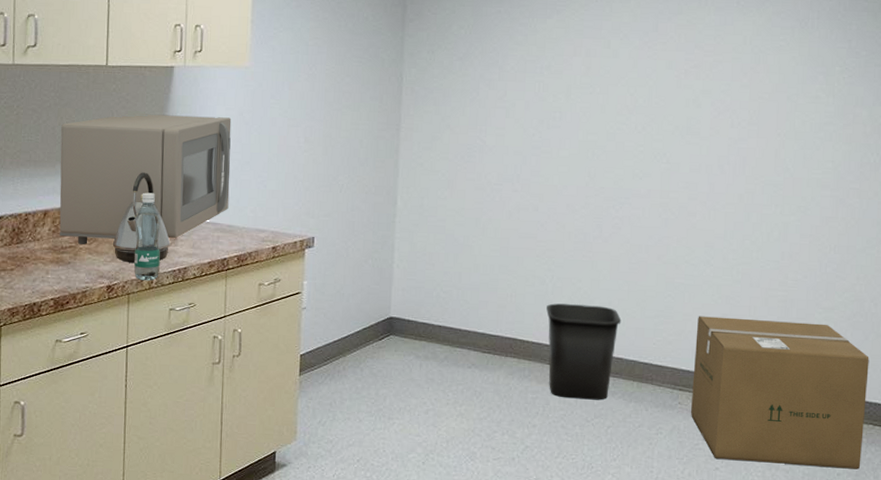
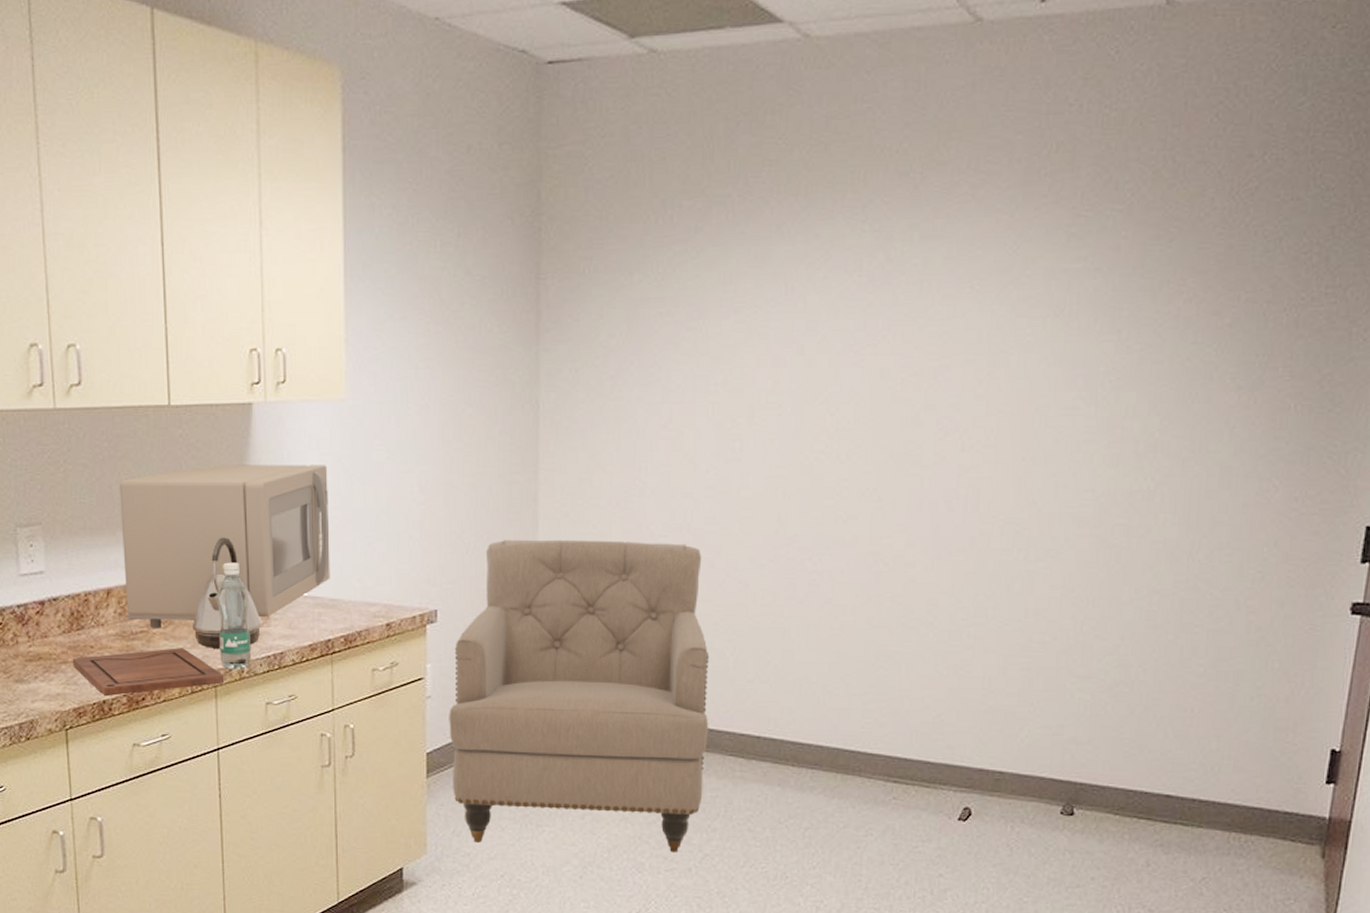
cutting board: none [10,261,137,300] -> present [72,648,225,697]
chair: none [319,182,533,444] -> present [449,539,710,852]
waste bin: present [546,303,622,400] -> none [727,681,821,797]
box: present [690,316,869,470] -> none [907,691,1135,872]

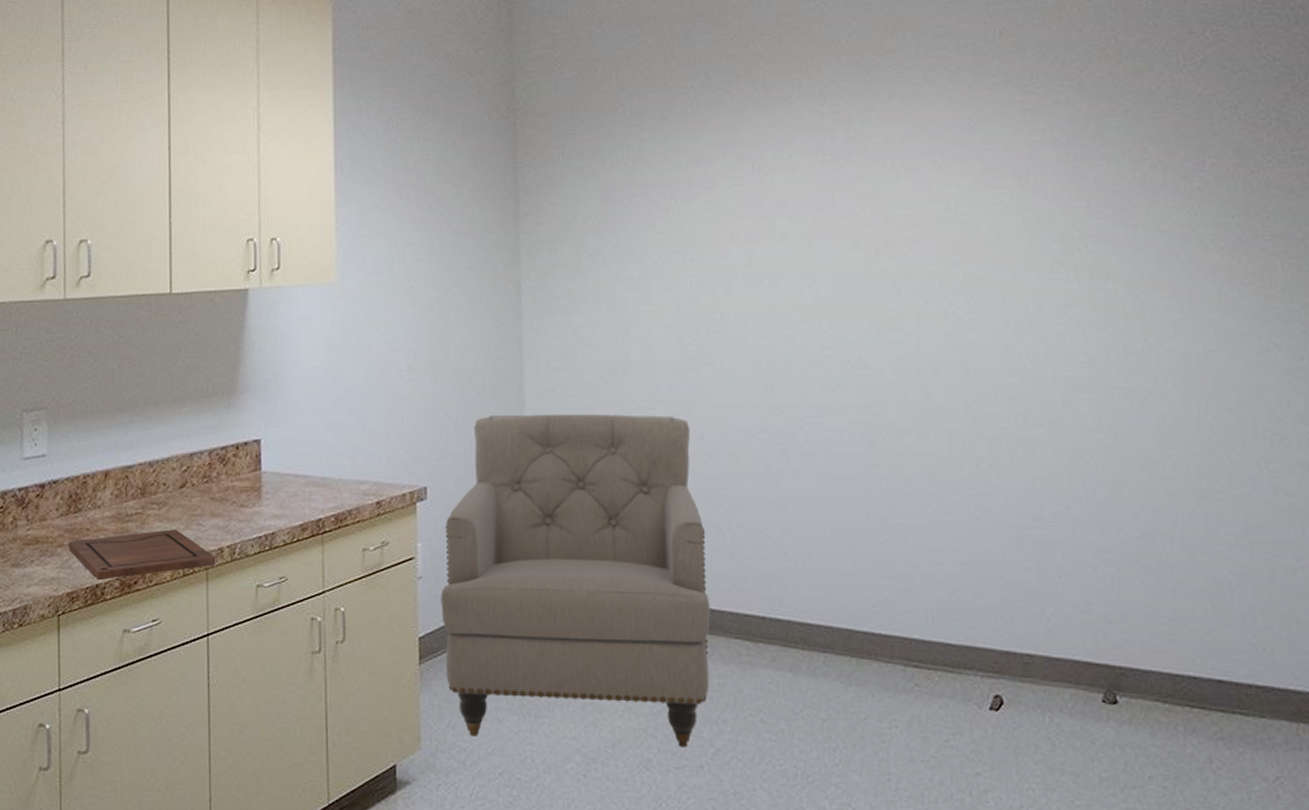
microwave: present [119,464,330,628] -> none [121,346,321,510]
kettle: present [191,537,262,648] -> none [185,418,254,529]
bottle: present [217,562,251,670] -> none [211,442,242,552]

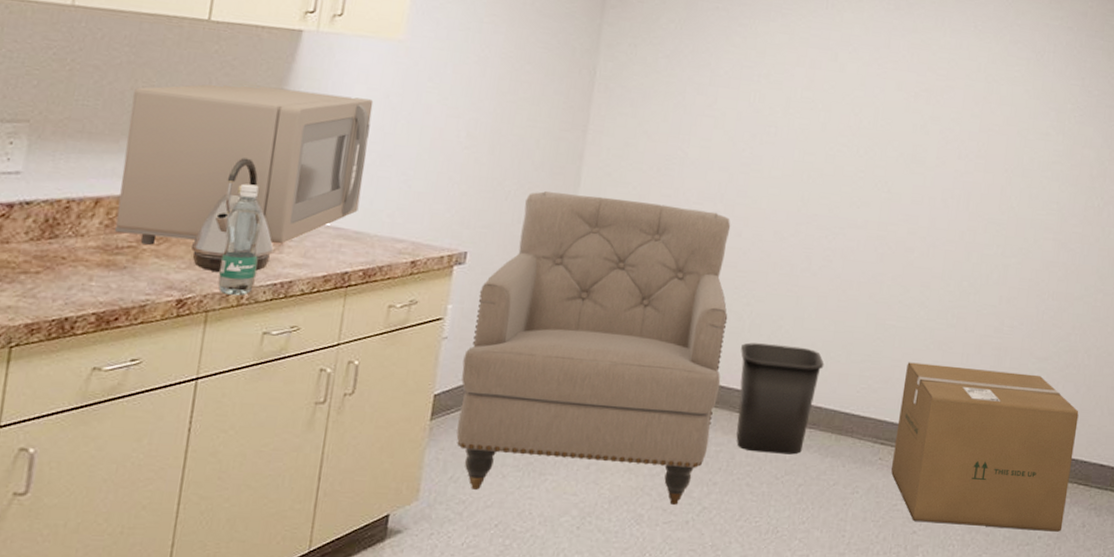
cutting board: present [68,529,216,581] -> none [34,267,220,314]
microwave: none [121,346,321,510] -> present [114,83,374,245]
kettle: none [185,418,254,529] -> present [190,158,274,272]
bottle: none [211,442,242,552] -> present [217,183,264,296]
waste bin: none [726,558,827,684] -> present [736,342,824,455]
box: none [928,566,1181,770] -> present [890,362,1079,532]

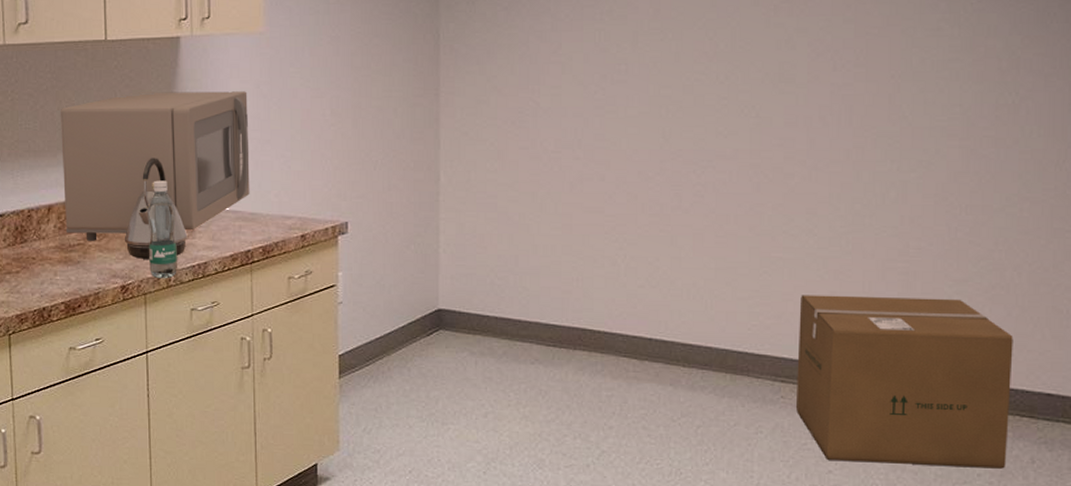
chair: present [456,190,731,505] -> none [359,156,603,449]
waste bin: present [736,342,824,455] -> none [619,286,709,396]

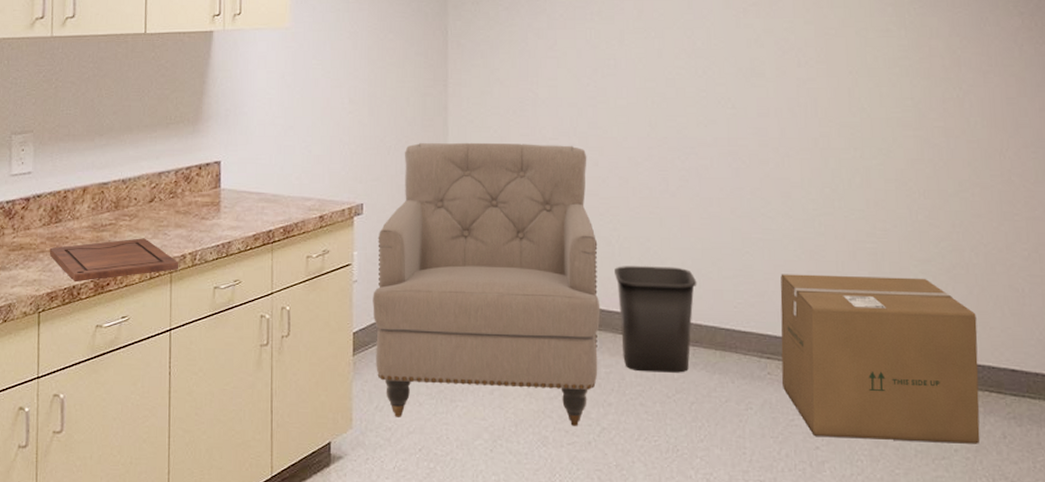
cutting board: none [16,259,153,304] -> present [49,238,179,283]
microwave: present [61,91,250,241] -> none [98,81,274,221]
kettle: present [124,158,188,259] -> none [153,142,214,239]
bottle: present [147,180,177,279] -> none [176,163,203,258]
chair: none [359,156,603,449] -> present [373,142,601,426]
waste bin: none [619,286,709,396] -> present [615,266,697,373]

